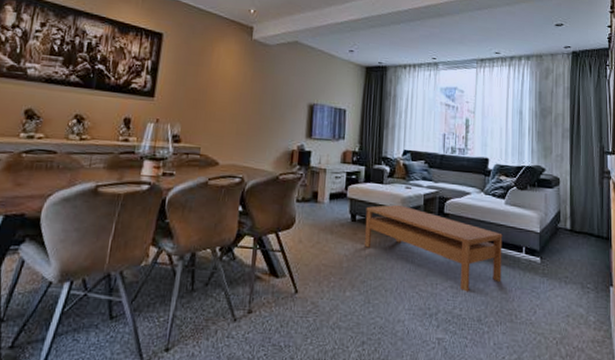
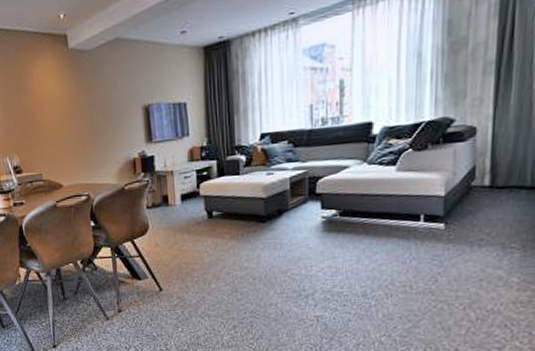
coffee table: present [365,204,503,292] -> none [223,193,393,270]

